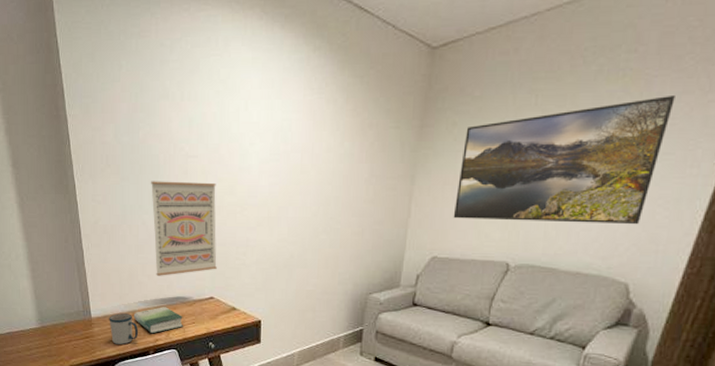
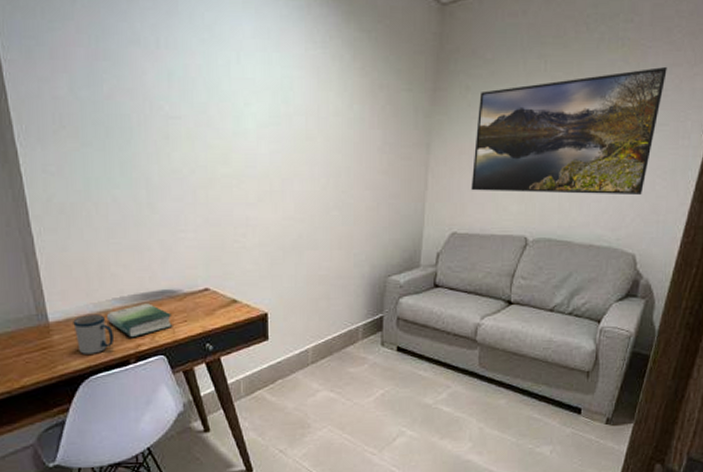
wall art: present [151,181,217,276] -> none [122,147,211,266]

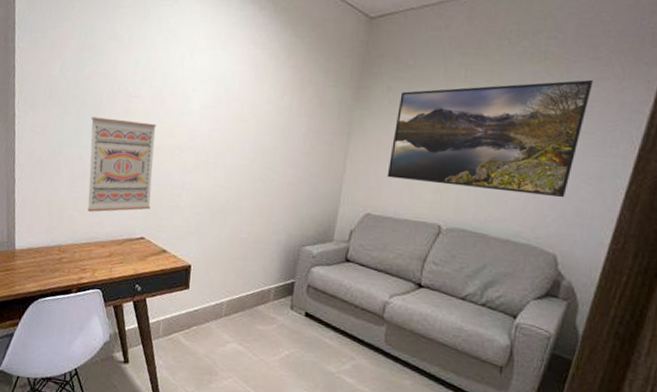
mug: present [73,315,115,354] -> none [33,247,63,281]
book: present [106,303,173,338] -> none [59,243,111,271]
wall art: none [122,147,211,266] -> present [87,117,157,212]

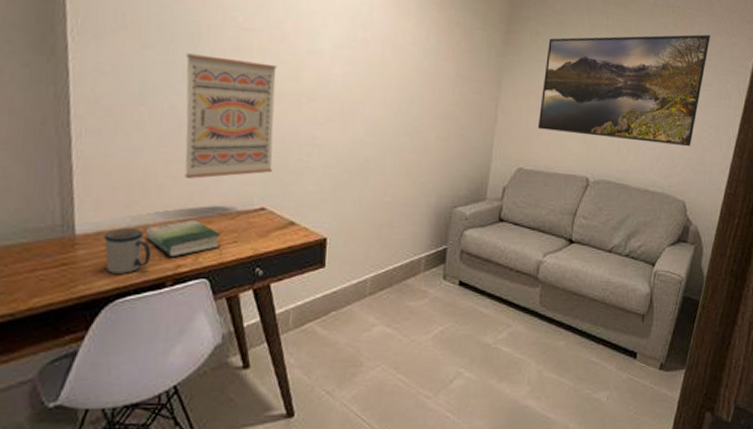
mug: none [33,247,63,281] -> present [104,229,152,274]
book: none [59,243,111,271] -> present [144,220,221,258]

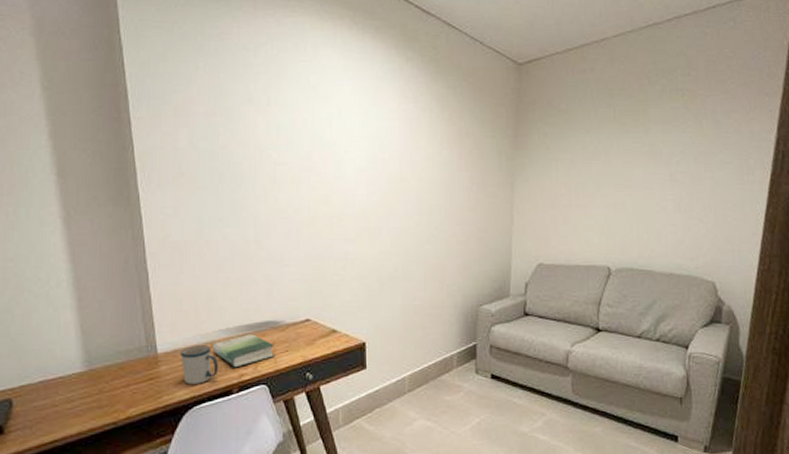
wall art: present [184,53,277,179] -> none [233,190,313,298]
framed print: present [537,34,710,147] -> none [553,112,726,227]

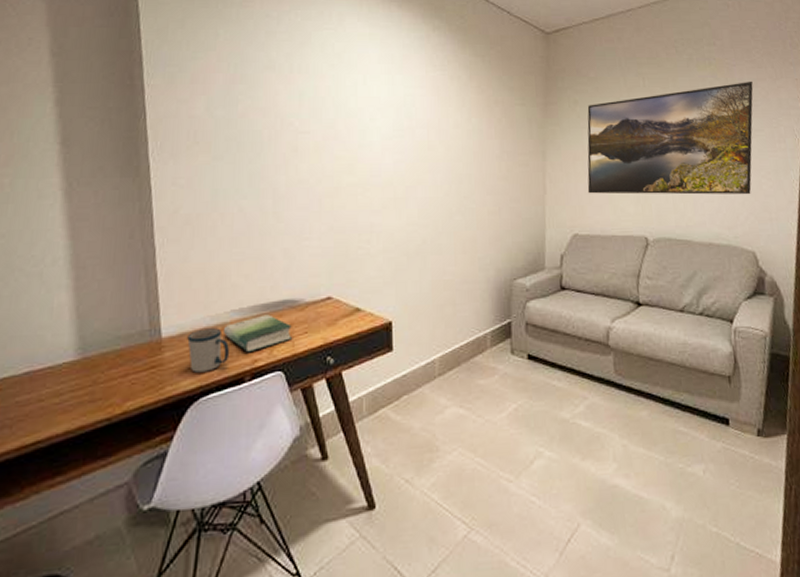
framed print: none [553,112,726,227] -> present [587,81,754,195]

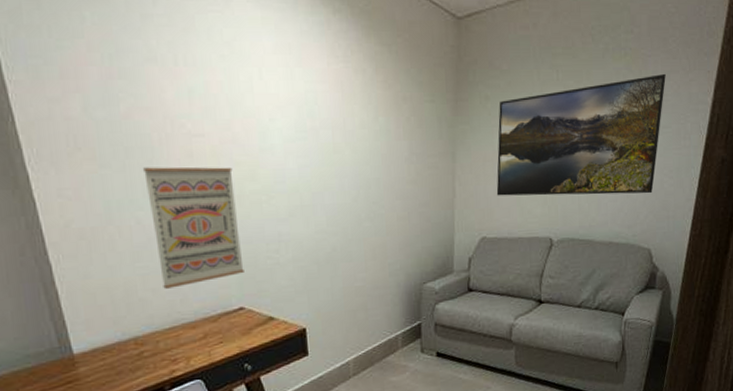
mug: present [187,328,230,373] -> none [100,342,147,385]
book: present [223,314,293,353] -> none [136,327,209,364]
wall art: none [251,160,335,275] -> present [143,167,244,289]

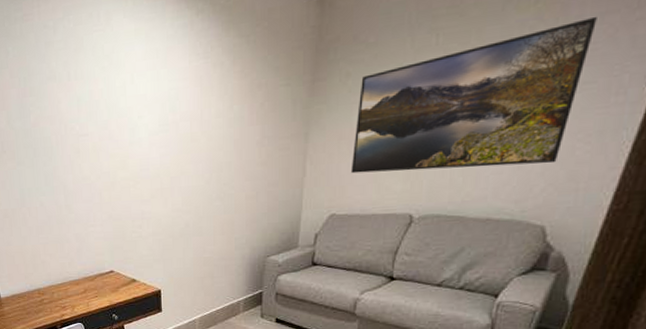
wall art: present [143,167,244,289] -> none [45,159,115,254]

